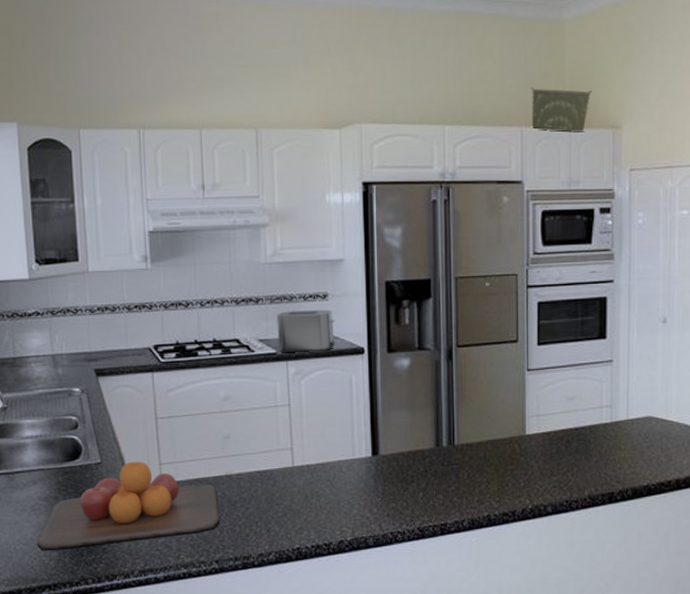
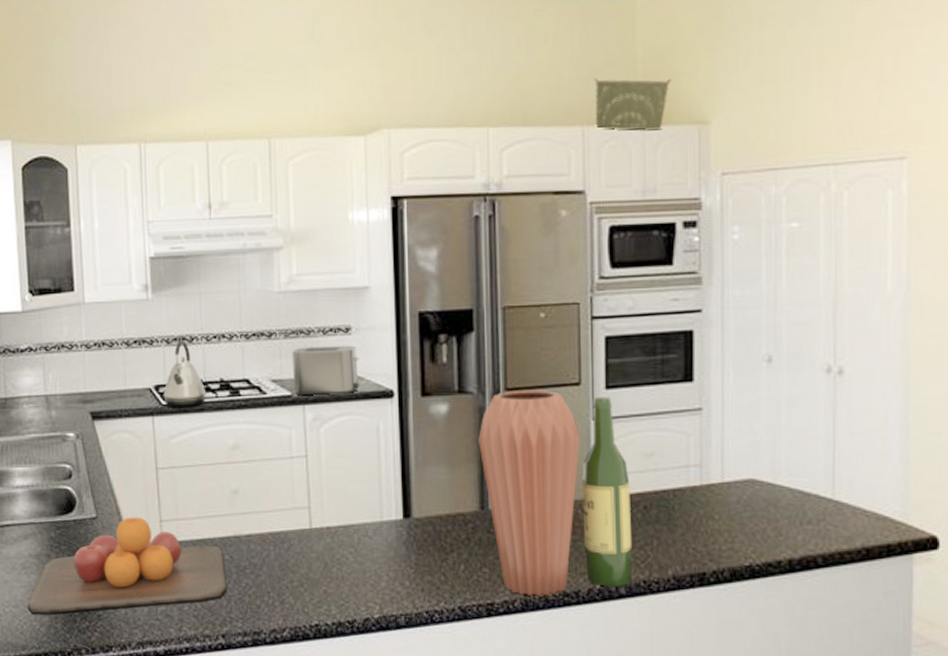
kettle: none [162,304,201,366] -> present [163,339,207,410]
vase: none [435,346,518,516] -> present [478,389,581,596]
wine bottle: none [518,351,558,507] -> present [582,396,633,587]

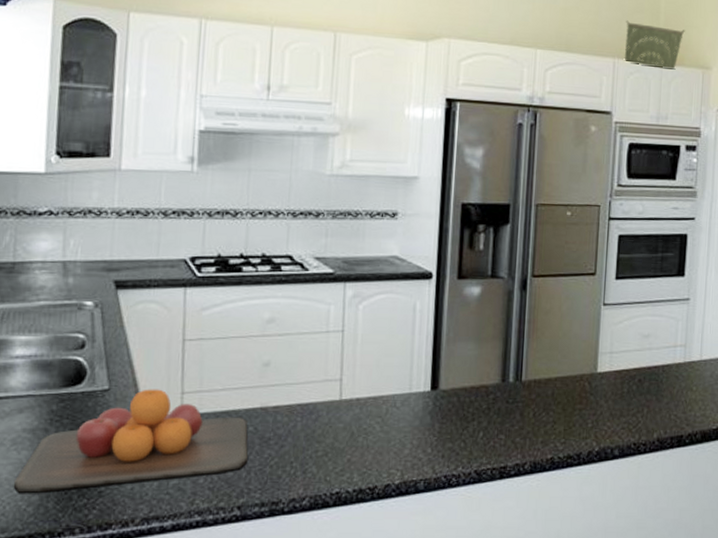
kettle: present [163,339,207,410] -> none [199,213,246,282]
toaster: present [292,345,360,396] -> none [336,228,404,274]
vase: present [478,389,581,596] -> none [505,277,592,459]
wine bottle: present [582,396,633,587] -> none [587,285,629,449]

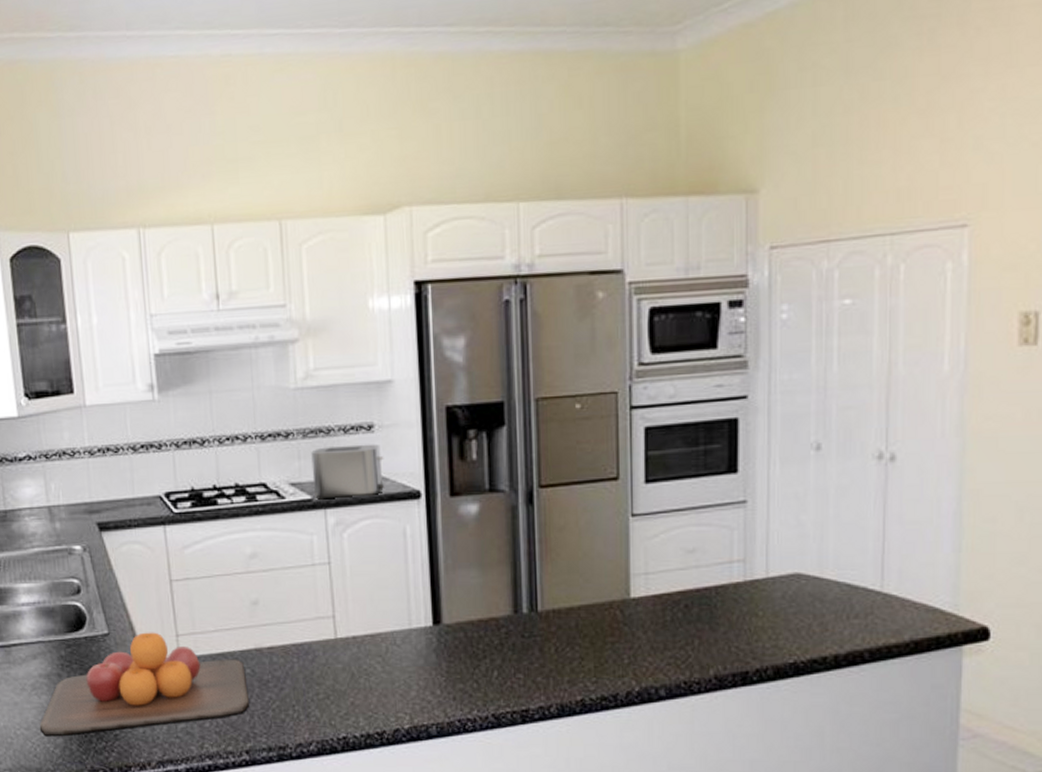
toaster: none [336,228,404,274] -> present [311,444,384,500]
basket: present [624,20,685,70] -> none [633,144,717,202]

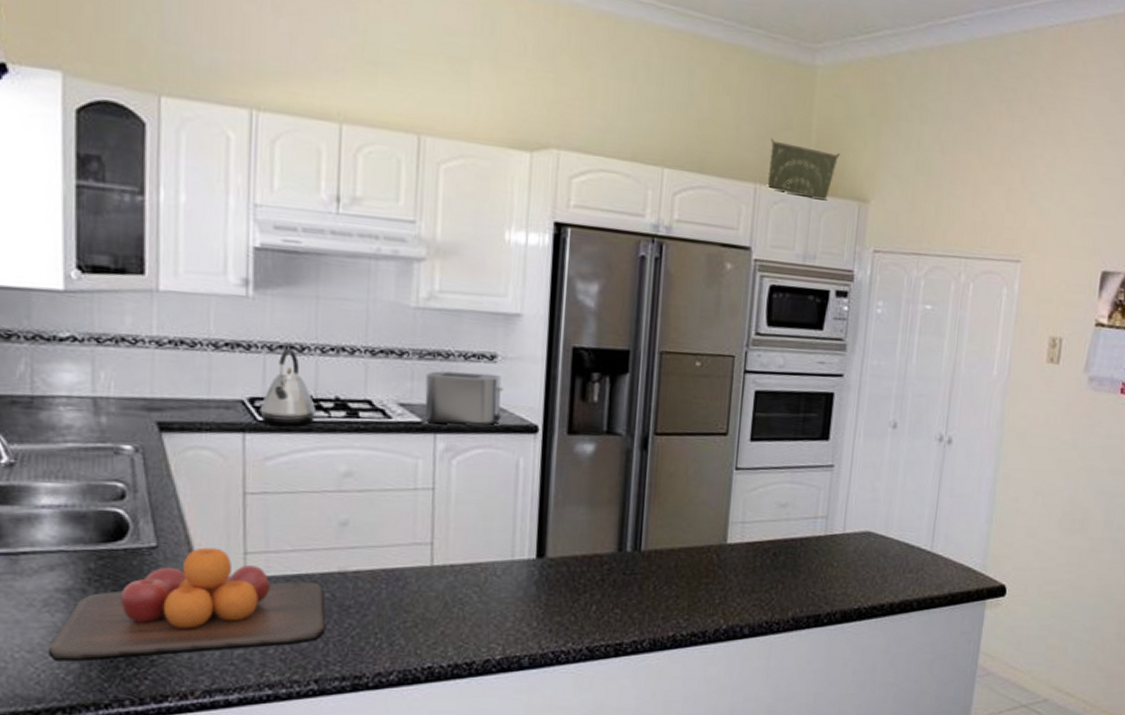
kettle: none [174,442,221,518] -> present [259,348,317,429]
basket: none [633,144,717,202] -> present [767,138,840,201]

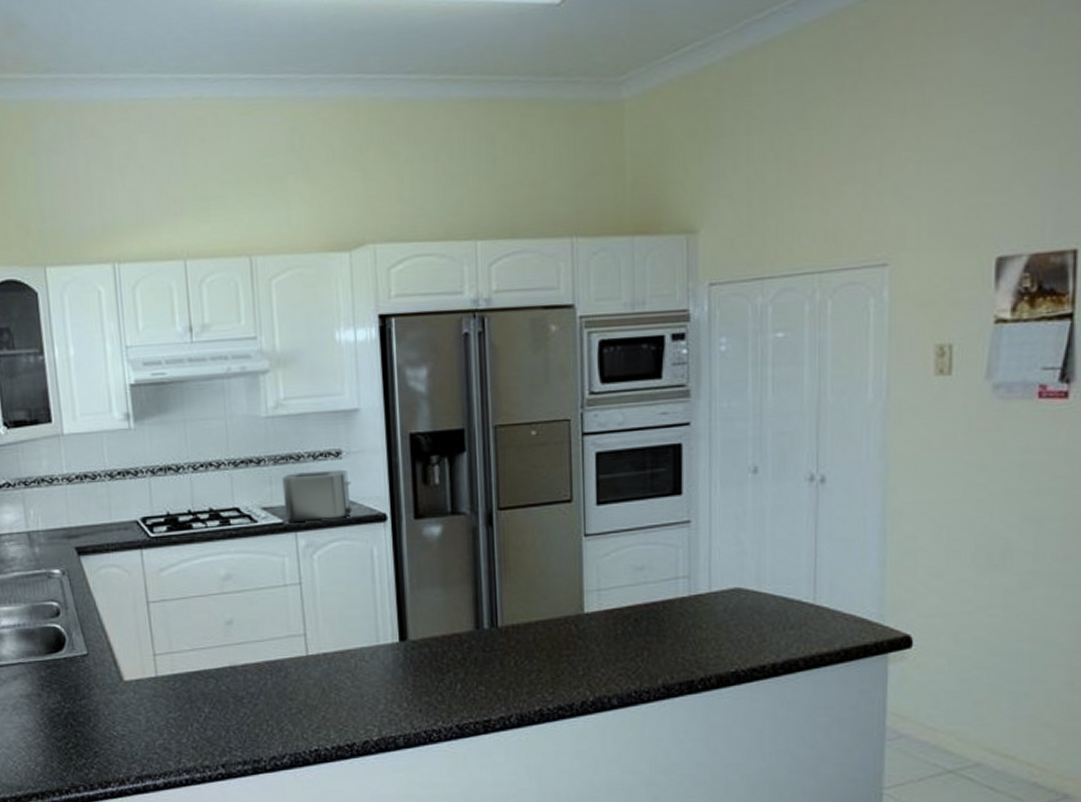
chopping board: present [49,547,325,662] -> none [21,652,225,755]
kettle: present [259,348,317,429] -> none [151,469,196,542]
basket: present [767,138,840,201] -> none [582,187,659,242]

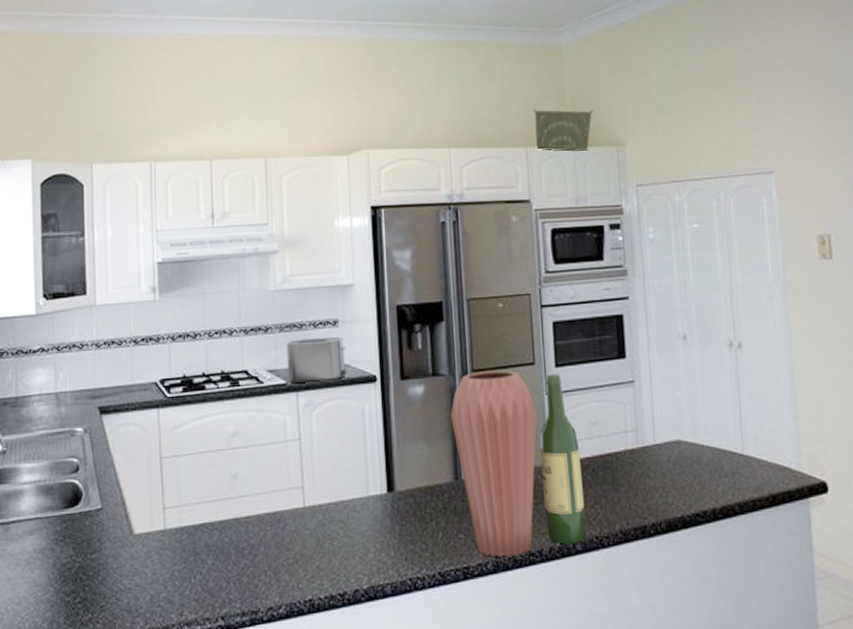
vase: none [472,508,573,711] -> present [451,370,537,558]
wine bottle: none [574,512,624,699] -> present [539,373,586,545]
basket: none [582,187,659,242] -> present [533,109,593,151]

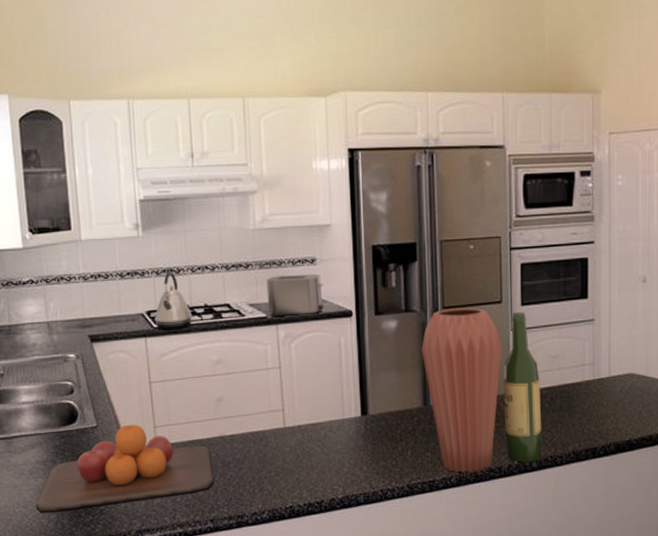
chopping board: none [31,506,226,611] -> present [36,424,214,513]
kettle: none [168,336,209,401] -> present [154,271,193,332]
basket: present [533,109,593,151] -> none [511,53,571,98]

